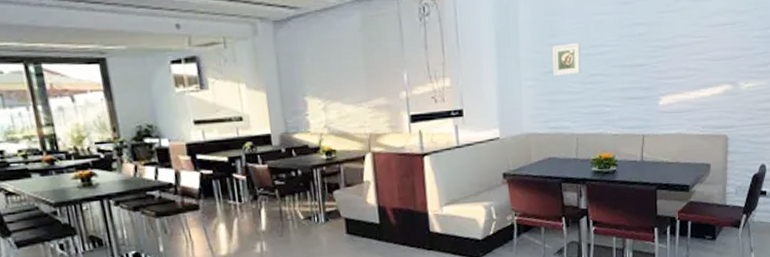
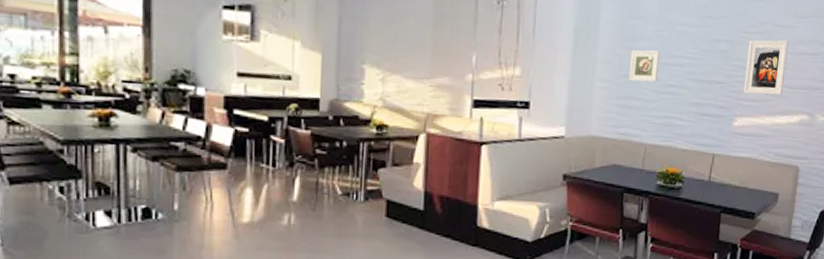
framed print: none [665,13,705,73] -> present [744,40,789,96]

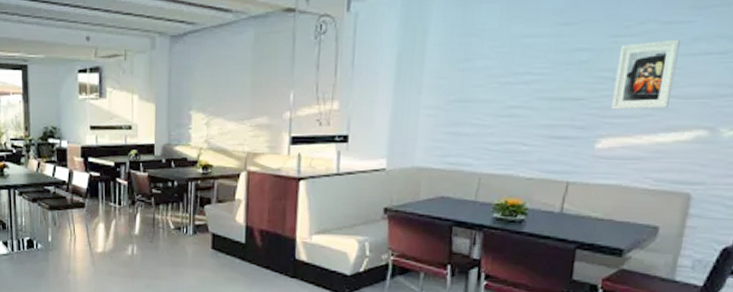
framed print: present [629,50,661,83] -> none [460,70,500,106]

